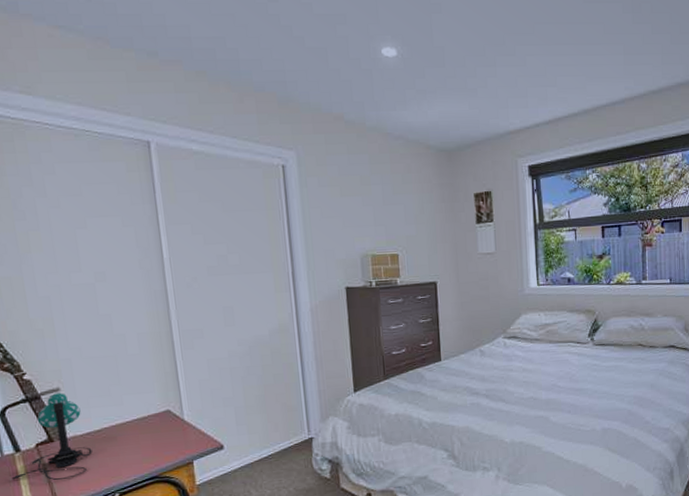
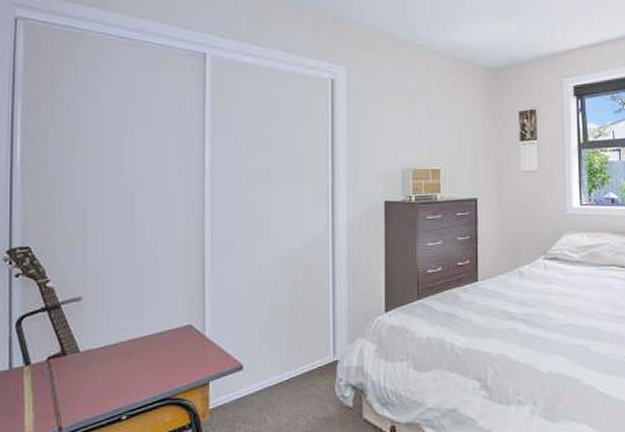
desk lamp: present [10,393,92,480] -> none [14,302,105,398]

